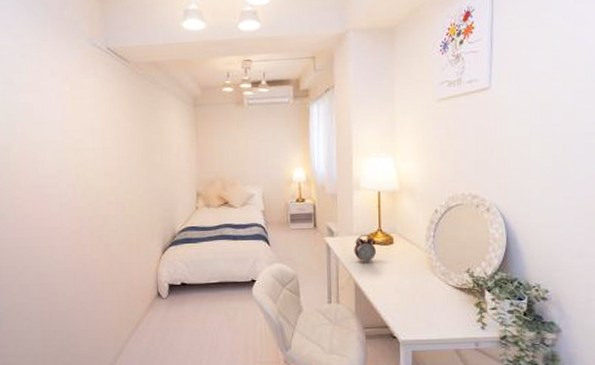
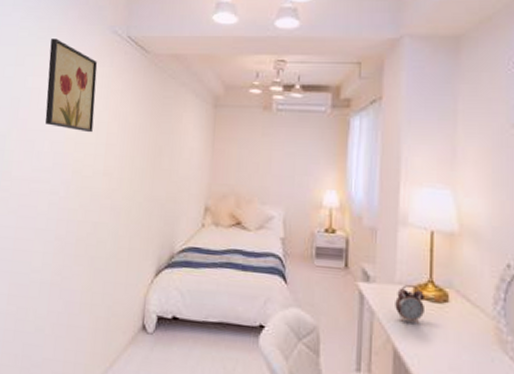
wall art: none [34,55,89,140] -> present [45,39,98,133]

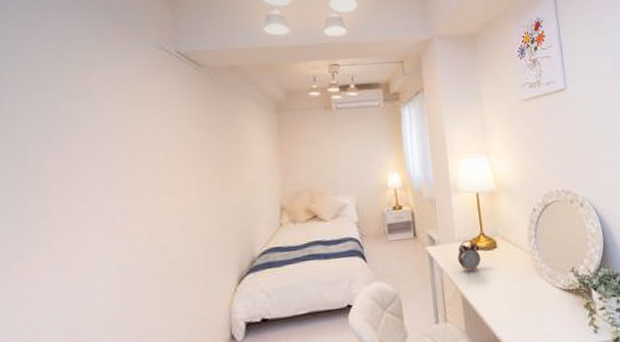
wall art: present [45,39,98,133] -> none [85,59,149,153]

